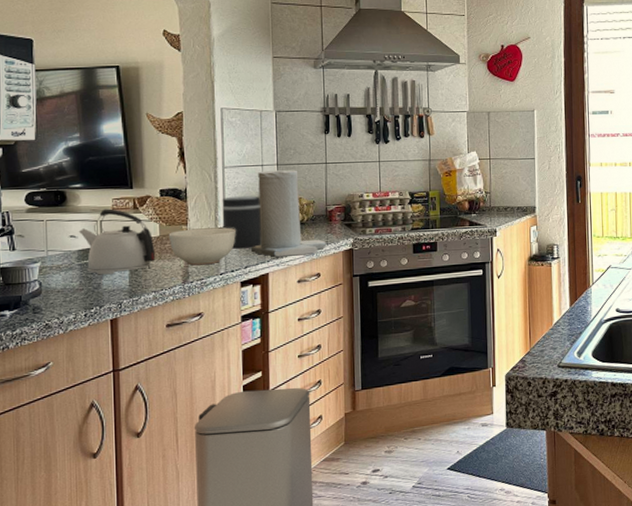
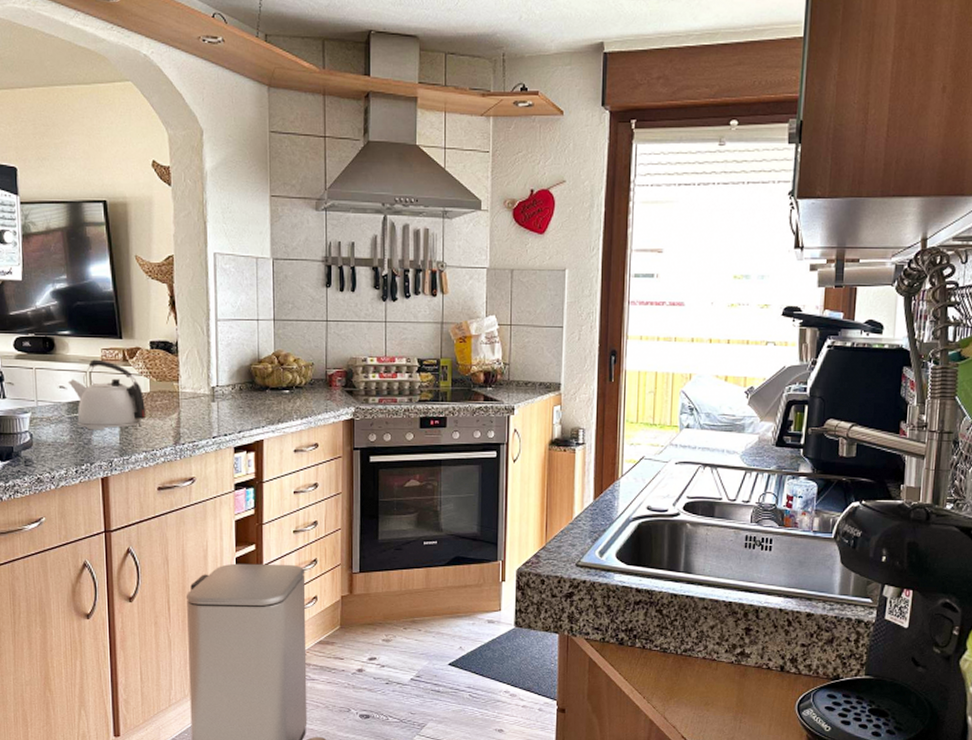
bowl: present [168,227,237,266] -> none [159,386,230,427]
cylinder: present [222,195,262,249] -> none [215,353,256,411]
paper towel: present [250,170,327,257] -> none [244,326,326,423]

